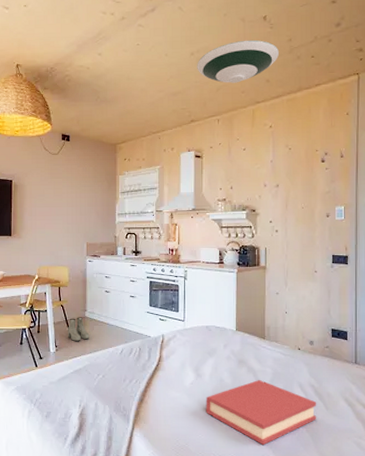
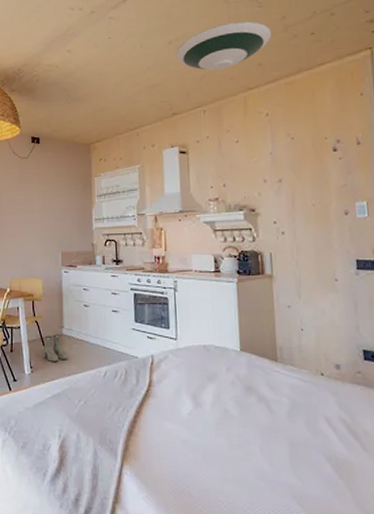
hardback book: present [205,380,317,445] -> none [207,411,352,493]

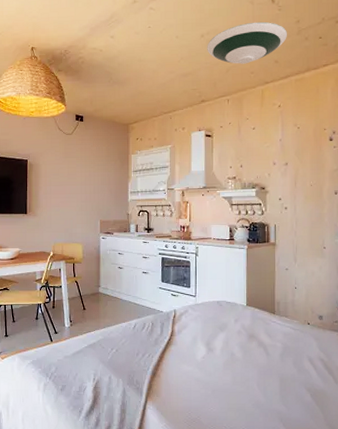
boots: present [43,334,68,362] -> none [82,293,103,316]

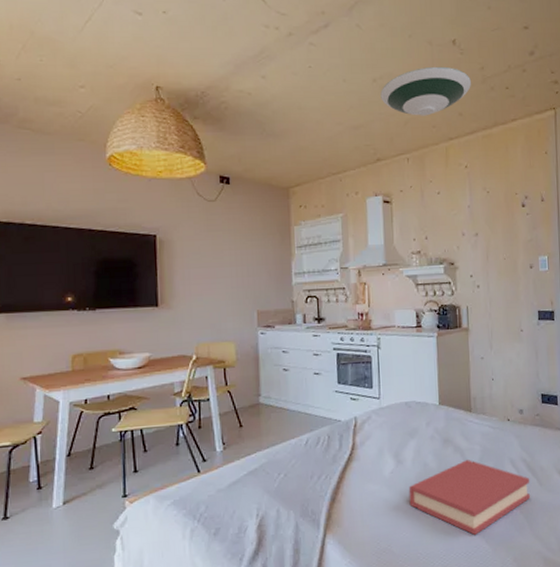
hardback book: none [217,354,327,418] -> present [408,460,530,535]

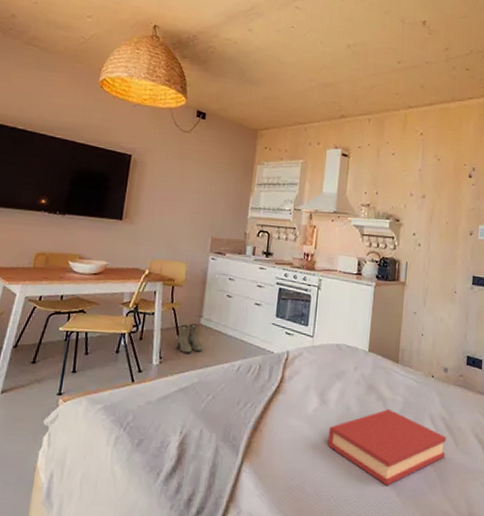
boots: none [238,404,266,435] -> present [176,324,203,353]
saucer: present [380,66,472,116] -> none [352,41,436,84]

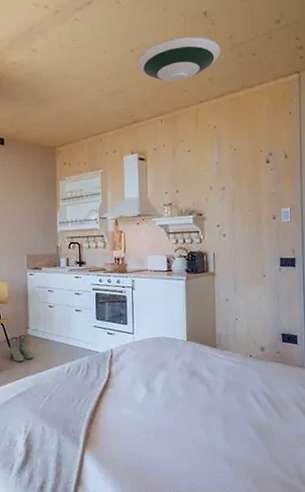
hardback book: present [327,409,447,485] -> none [158,391,270,458]
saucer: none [352,41,436,84] -> present [137,36,221,82]

